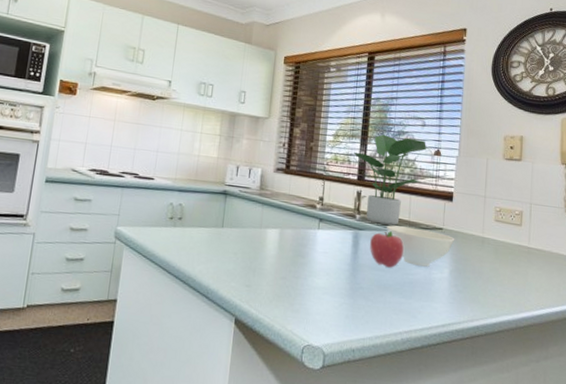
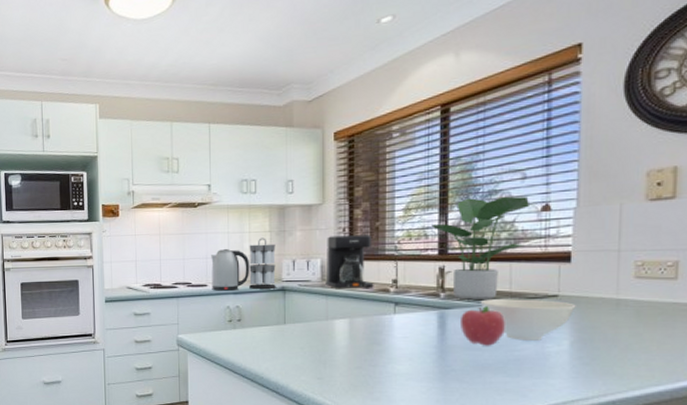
kettle: none [158,144,198,188] -> present [211,248,249,291]
spice rack: none [194,140,223,191] -> present [249,238,276,289]
coffee maker: none [263,148,306,203] -> present [325,234,374,290]

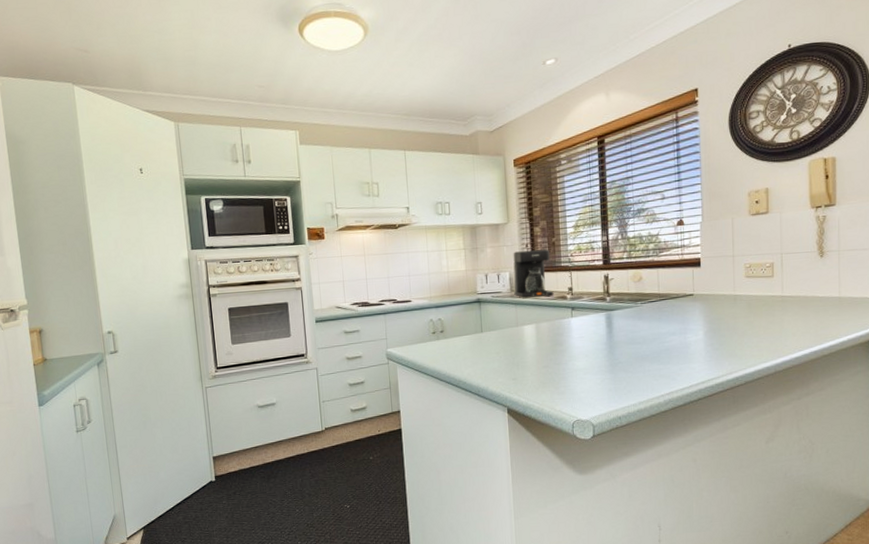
kettle: present [211,248,249,291] -> none [413,266,448,306]
spice rack: present [249,238,276,289] -> none [446,255,472,302]
potted plant: present [431,196,529,301] -> none [596,214,668,302]
fruit: present [459,306,505,346] -> none [622,306,657,340]
bowl: present [480,299,576,341] -> none [637,298,707,334]

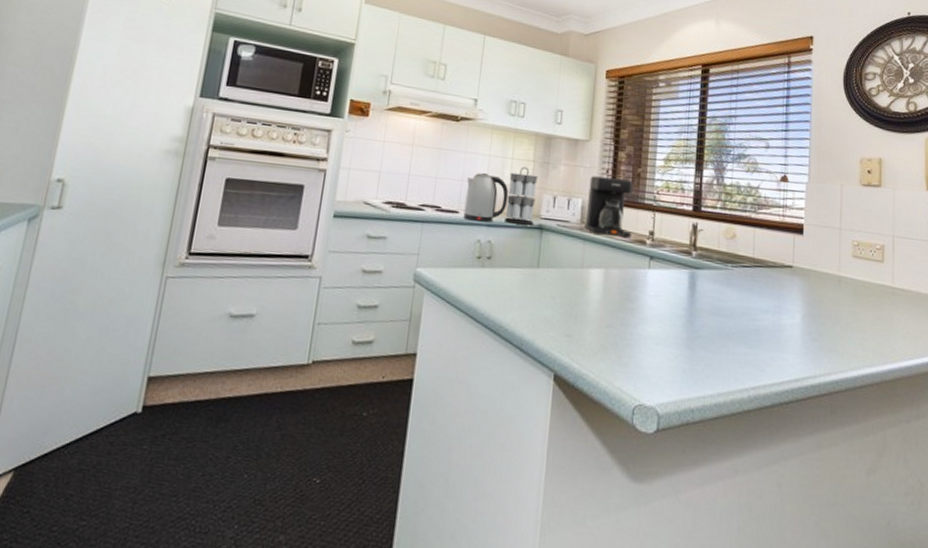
kettle: none [413,266,448,306] -> present [463,172,508,223]
spice rack: none [446,255,472,302] -> present [505,166,538,226]

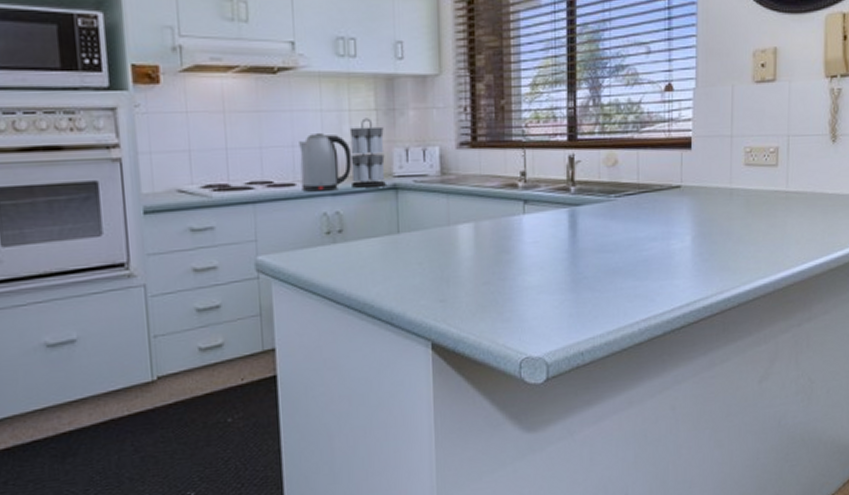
coffee maker: present [584,176,633,239] -> none [445,115,501,186]

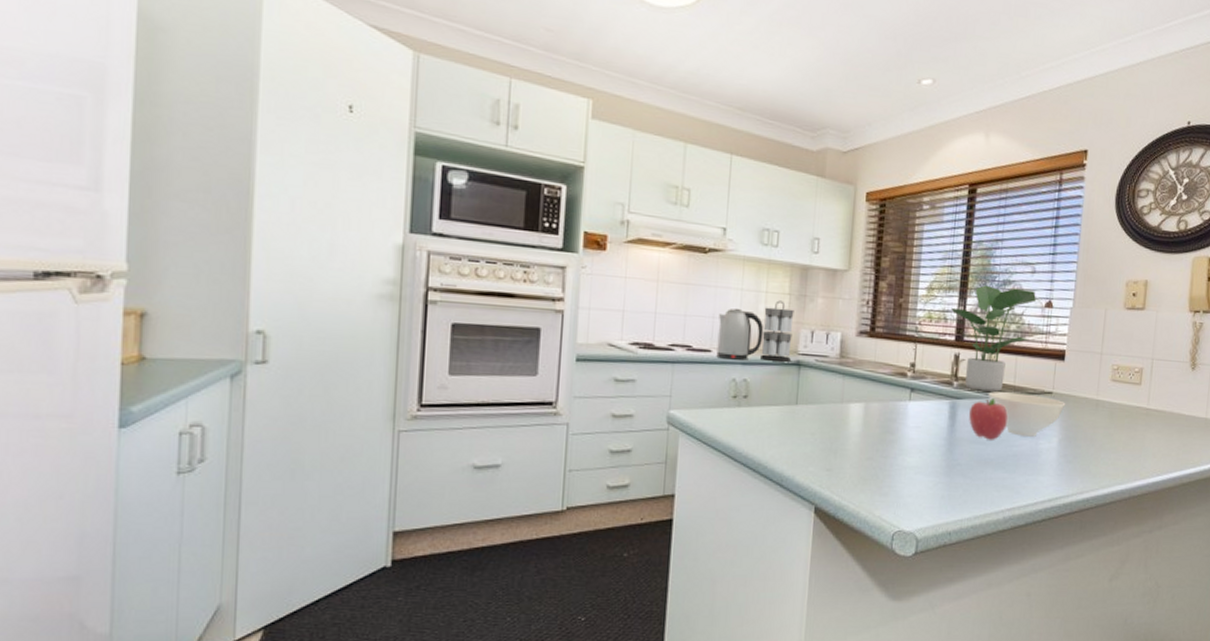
potted plant: none [560,73,654,195] -> present [951,285,1036,393]
fruit: none [590,201,634,247] -> present [968,399,1008,440]
bowl: none [610,191,697,239] -> present [988,391,1066,437]

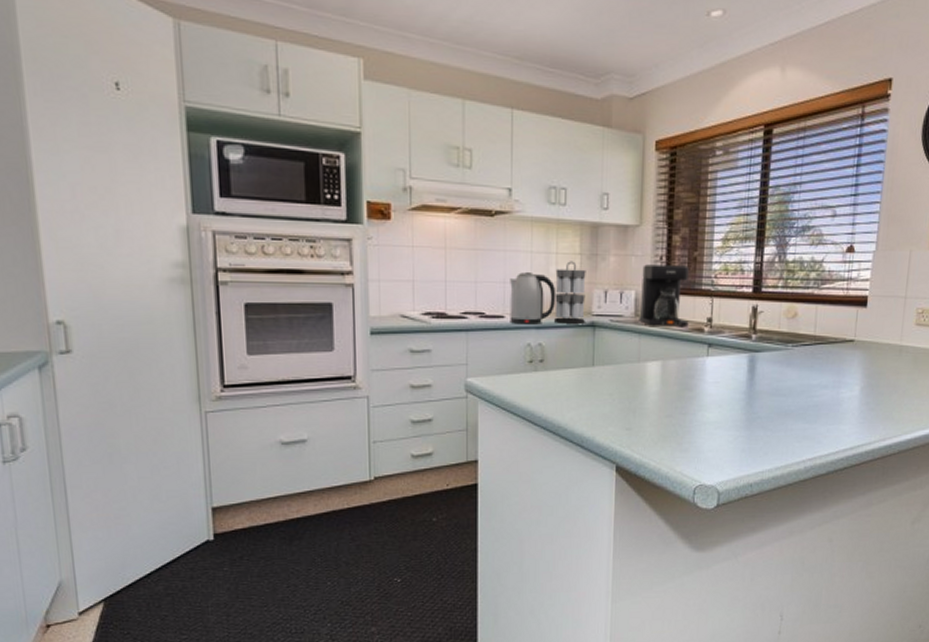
coffee maker: none [844,308,894,371] -> present [639,264,689,328]
potted plant: present [951,285,1036,393] -> none [748,232,837,344]
fruit: present [968,399,1008,440] -> none [767,350,808,392]
bowl: present [988,391,1066,437] -> none [787,343,868,386]

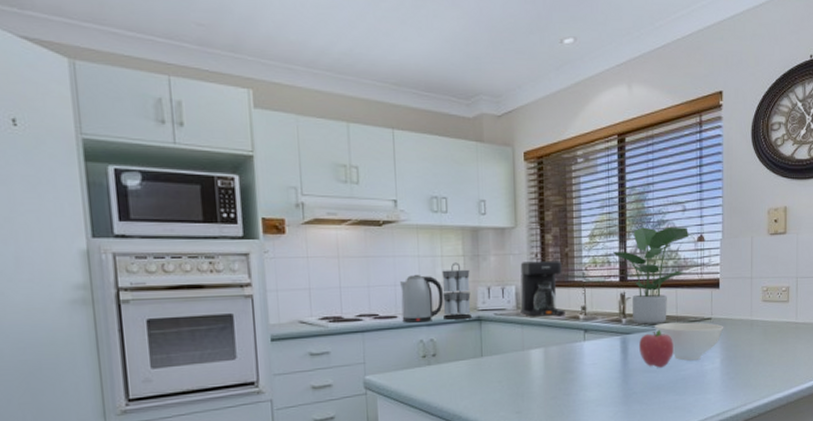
potted plant: none [748,232,837,344] -> present [613,226,688,325]
fruit: none [767,350,808,392] -> present [638,330,673,368]
bowl: none [787,343,868,386] -> present [654,322,724,361]

